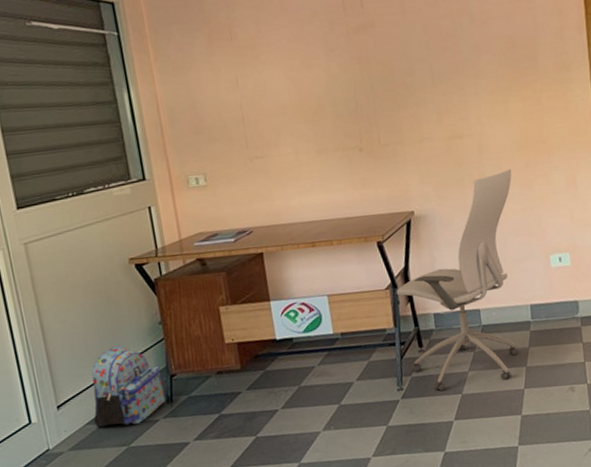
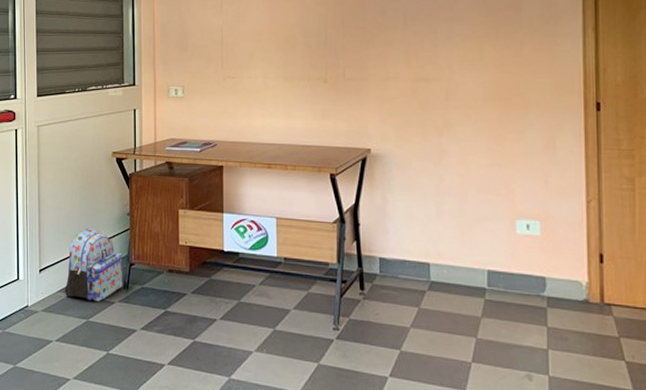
office chair: present [396,169,519,392] -> none [343,120,481,347]

